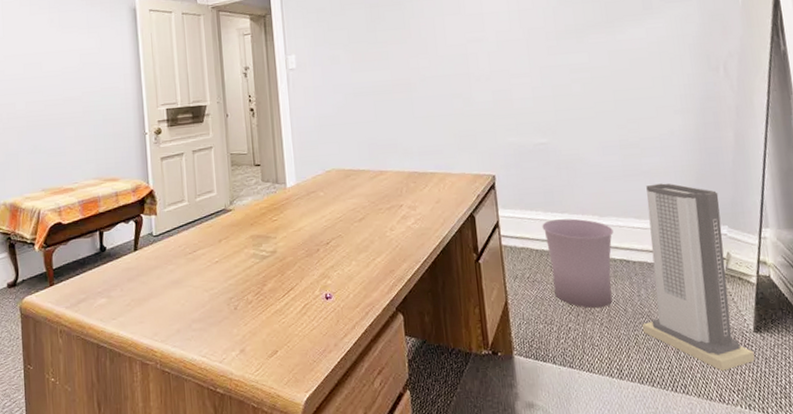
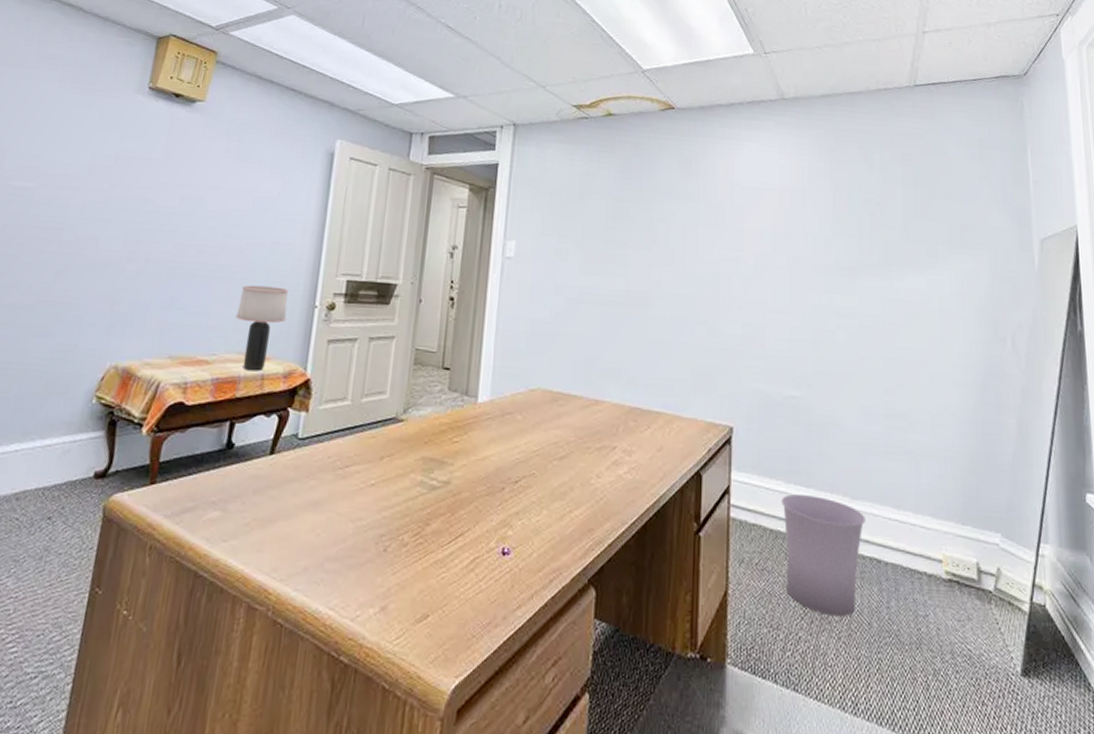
table lamp: none [86,123,126,191] -> present [236,285,289,371]
architectural model: present [643,183,755,371] -> none [889,468,1020,722]

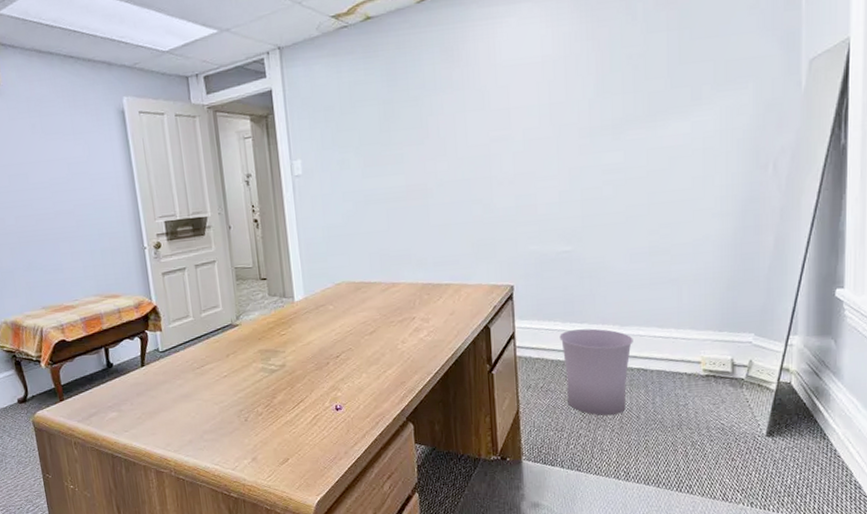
table lamp: present [236,285,289,371] -> none [81,237,125,308]

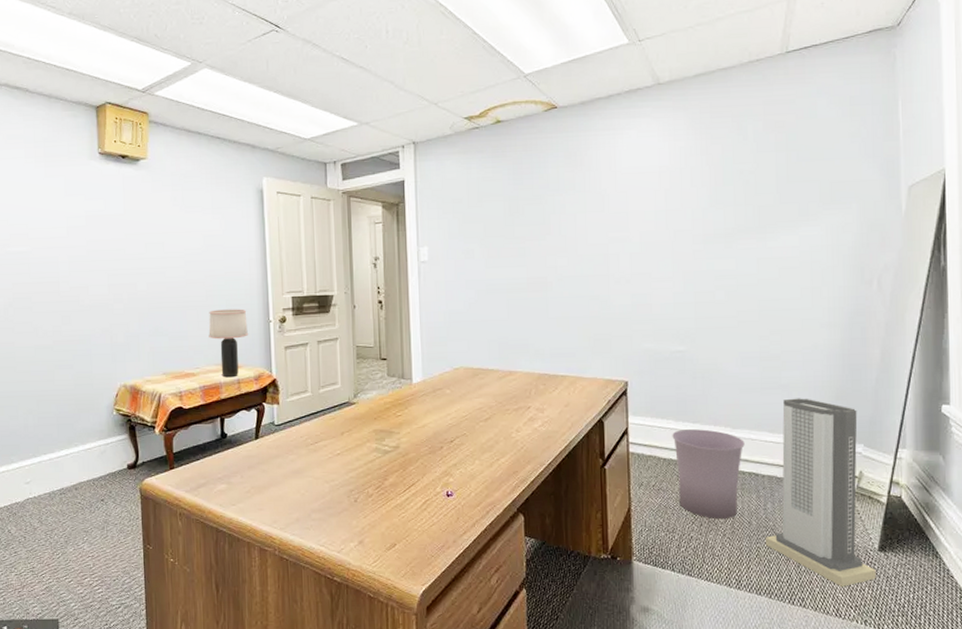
table lamp: none [81,237,125,308] -> present [208,309,249,378]
architectural model: none [654,291,763,473] -> present [766,398,876,587]

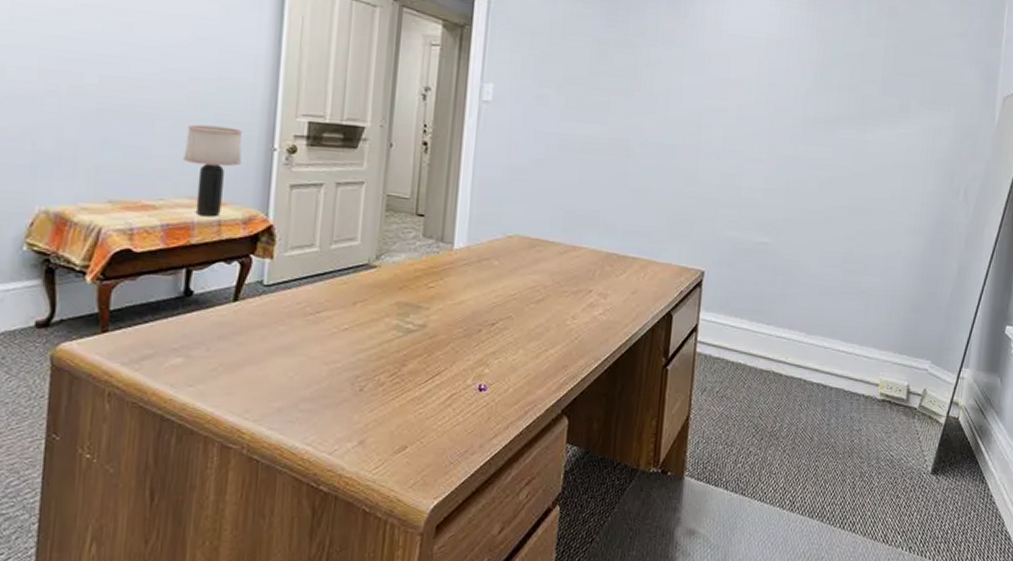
waste bin: present [672,429,745,519] -> none [742,331,817,433]
architectural model: present [766,398,876,587] -> none [825,306,929,511]

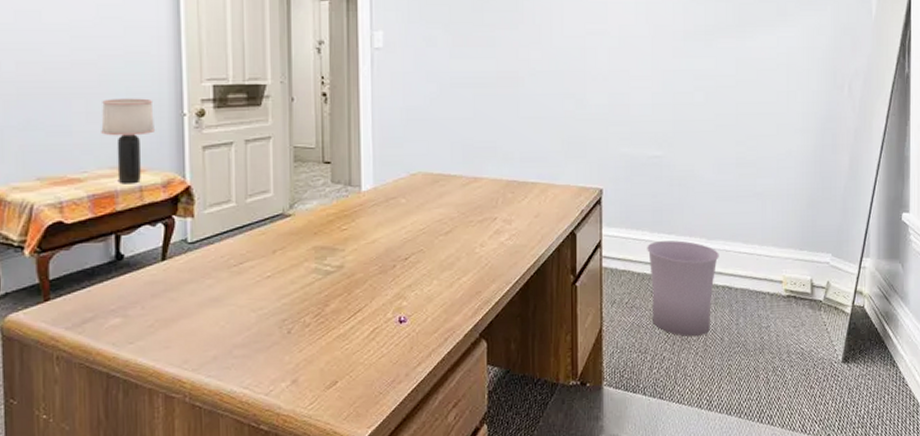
waste bin: none [742,331,817,433] -> present [647,240,719,336]

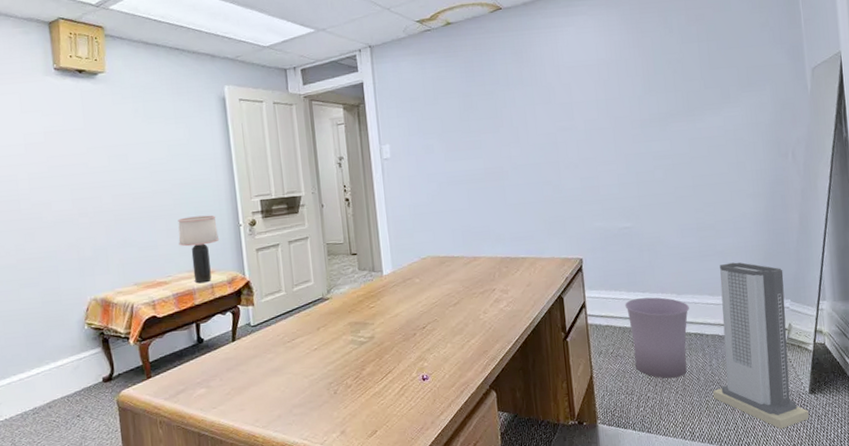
architectural model: none [737,206,840,401] -> present [713,262,809,429]

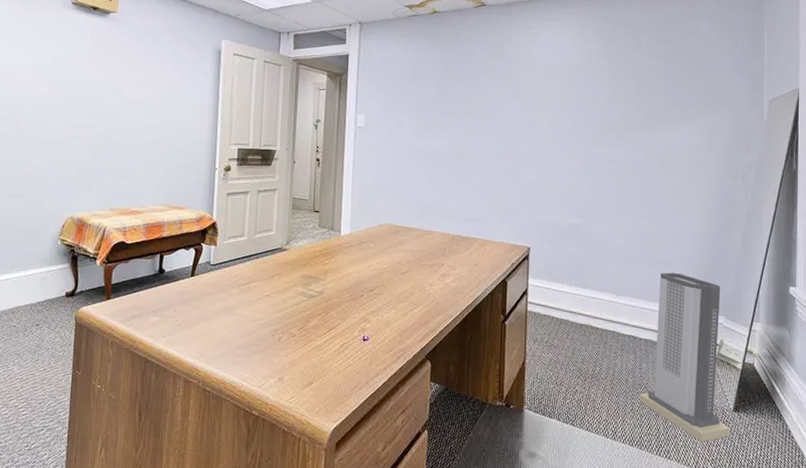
table lamp: present [178,215,220,284] -> none [157,154,195,218]
waste bin: present [625,297,689,379] -> none [565,293,626,375]

